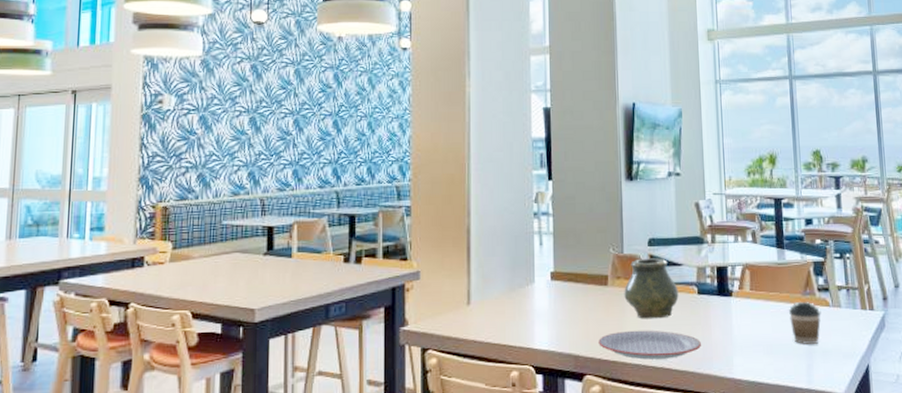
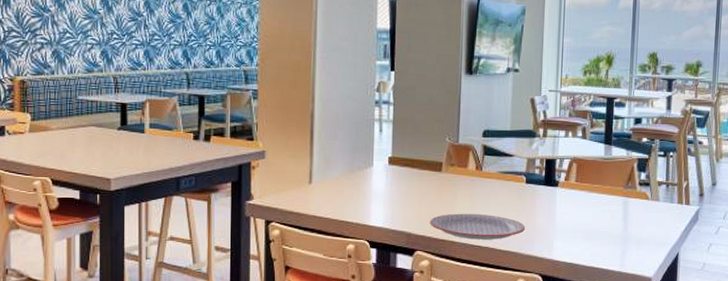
vase: present [624,258,679,319] -> none [456,148,508,204]
coffee cup: present [789,302,821,344] -> none [610,195,640,233]

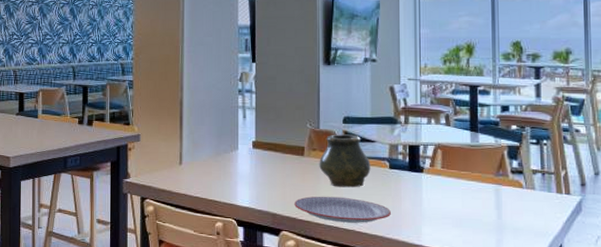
vase: none [456,148,508,204] -> present [319,134,371,188]

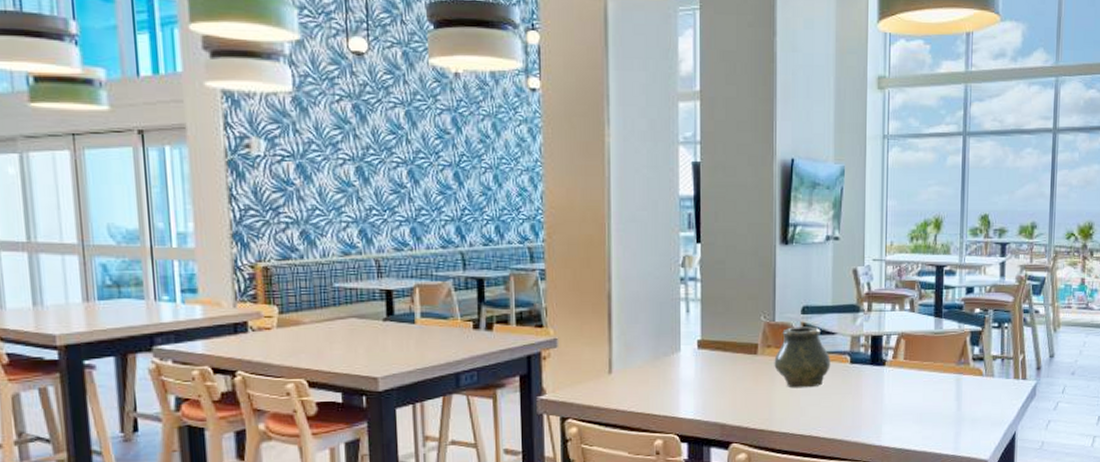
plate: present [294,196,391,223] -> none [746,399,851,428]

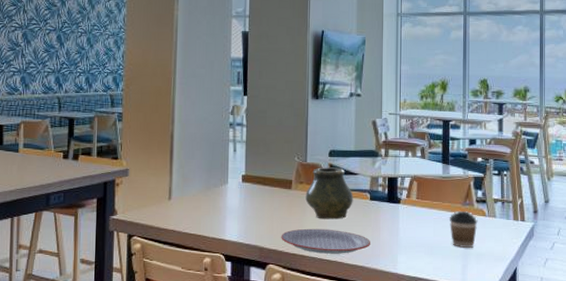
plate: none [746,399,851,428] -> present [281,228,370,254]
coffee cup: none [942,371,974,413] -> present [450,211,478,248]

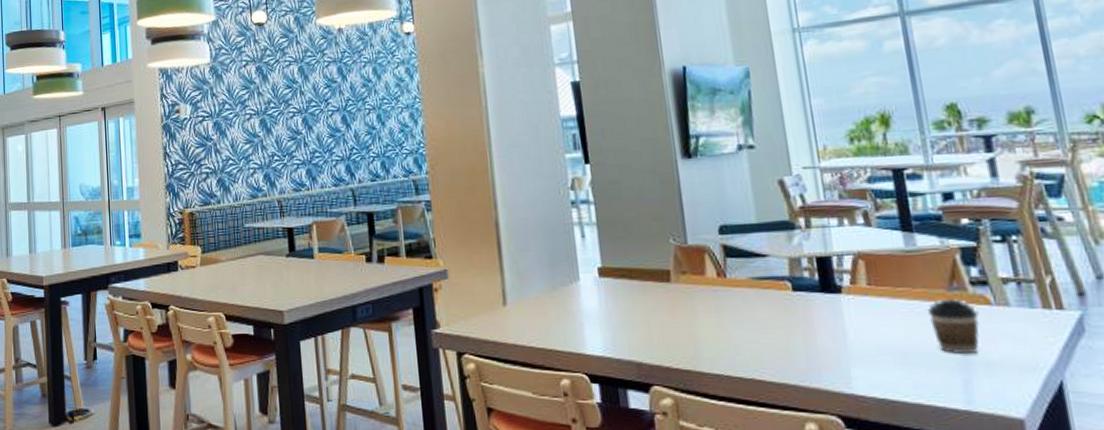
plate: present [281,228,370,254] -> none [665,334,803,369]
vase: present [305,167,353,220] -> none [692,248,767,321]

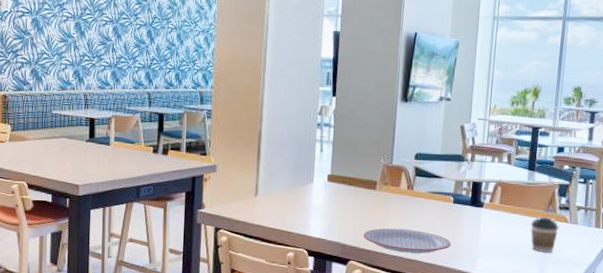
plate: none [665,334,803,369] -> present [363,228,451,254]

